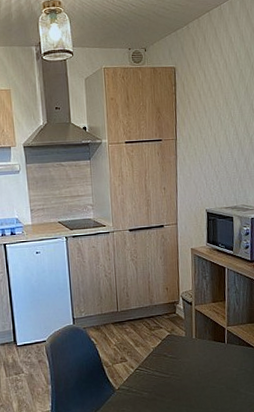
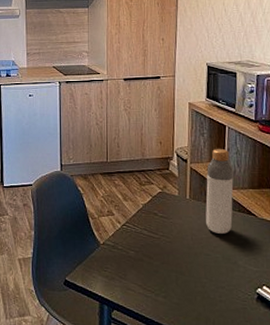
bottle: none [210,289,234,367] -> present [205,148,234,234]

